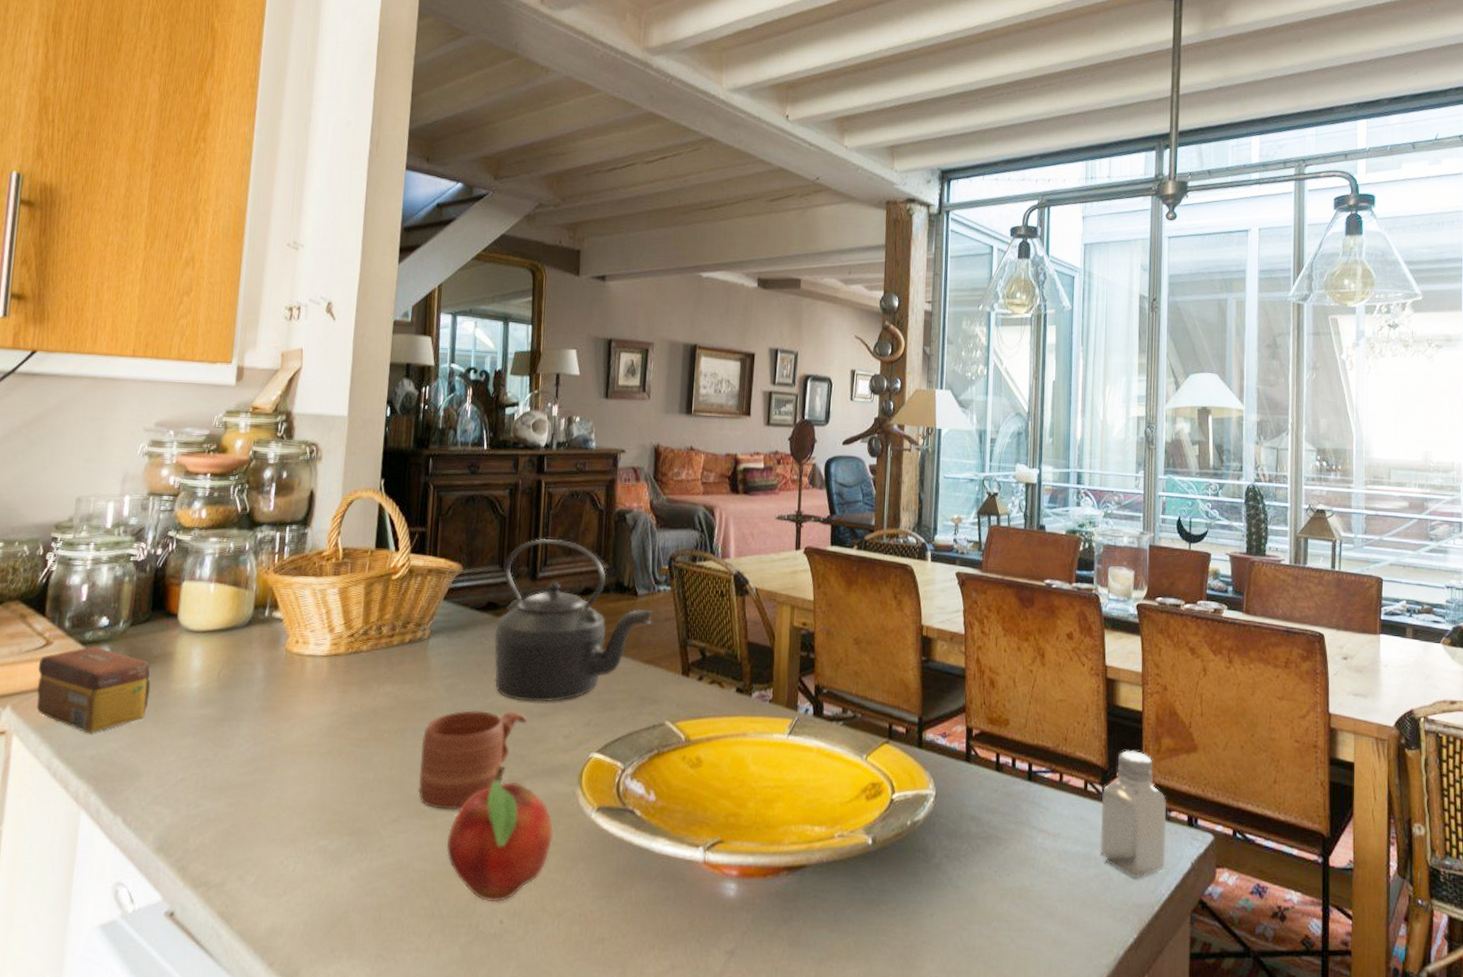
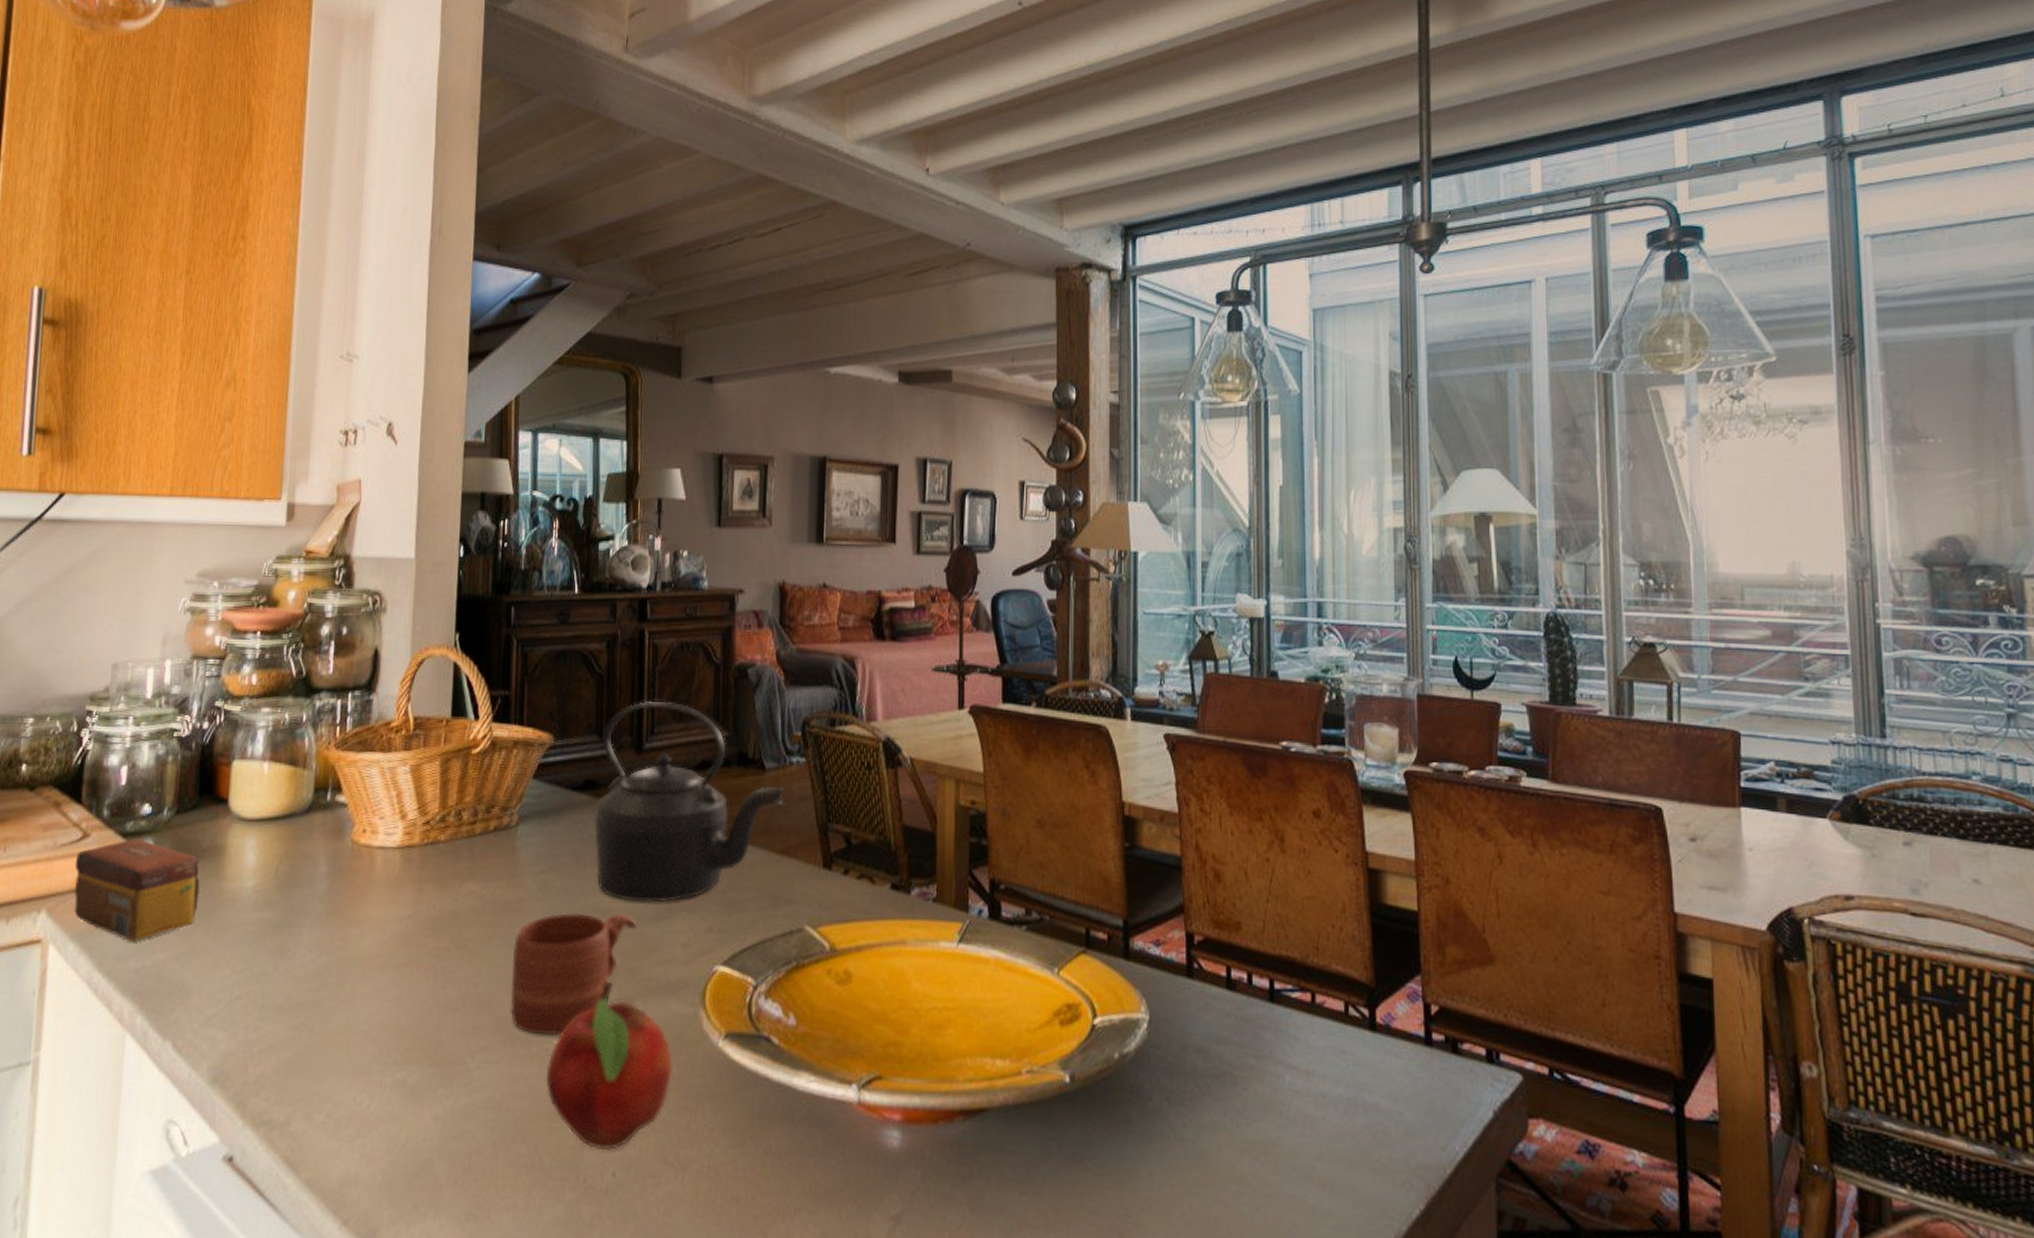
saltshaker: present [1100,750,1167,879] -> none [1368,963,1457,1131]

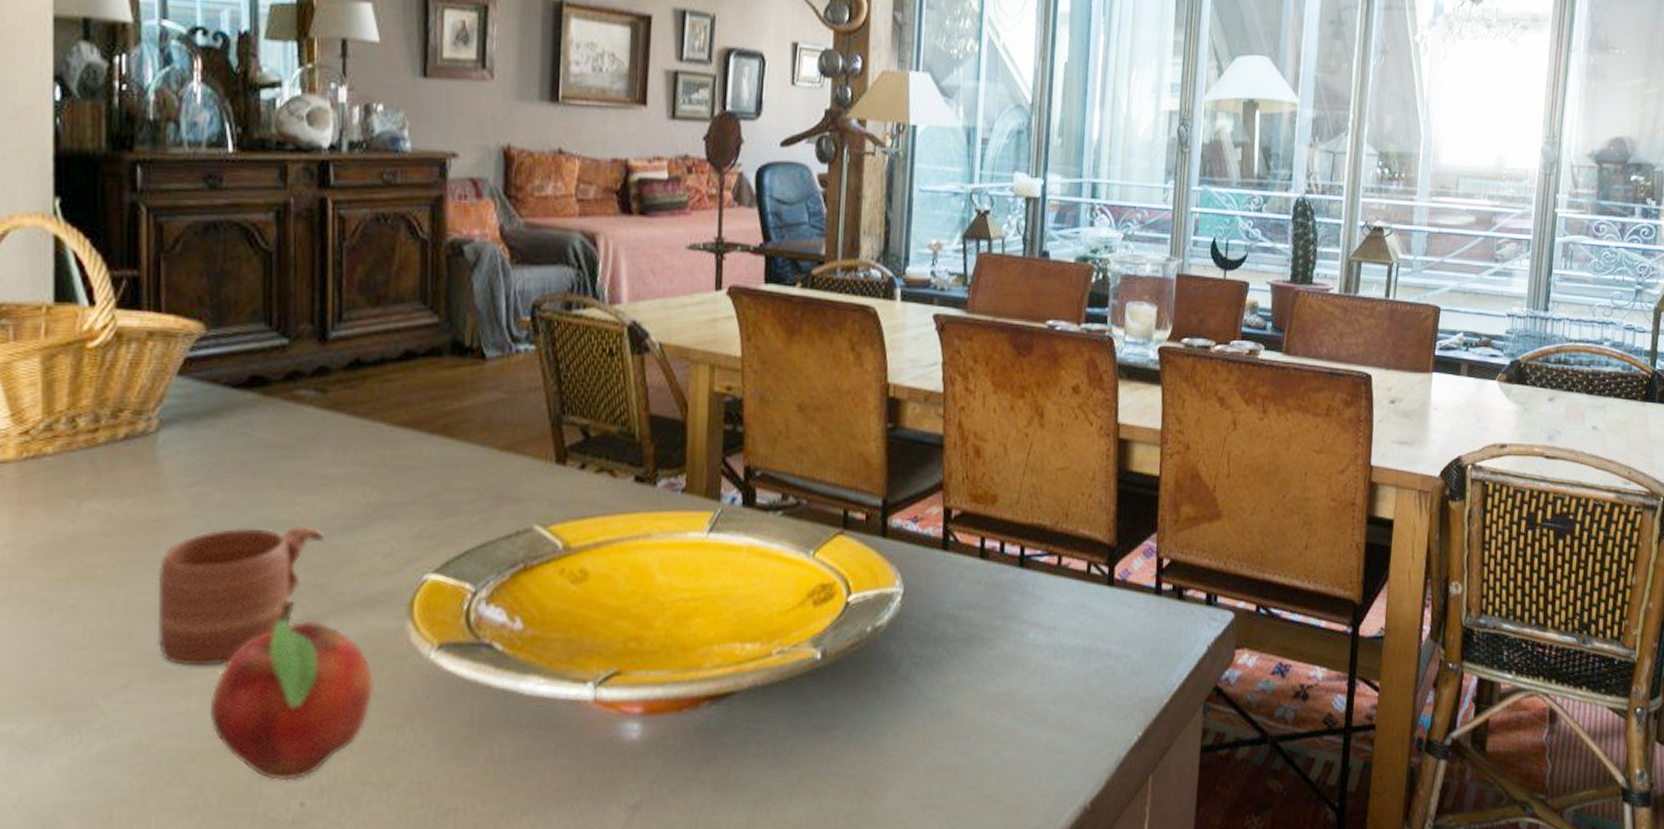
kettle: present [594,701,783,903] -> none [264,283,508,511]

